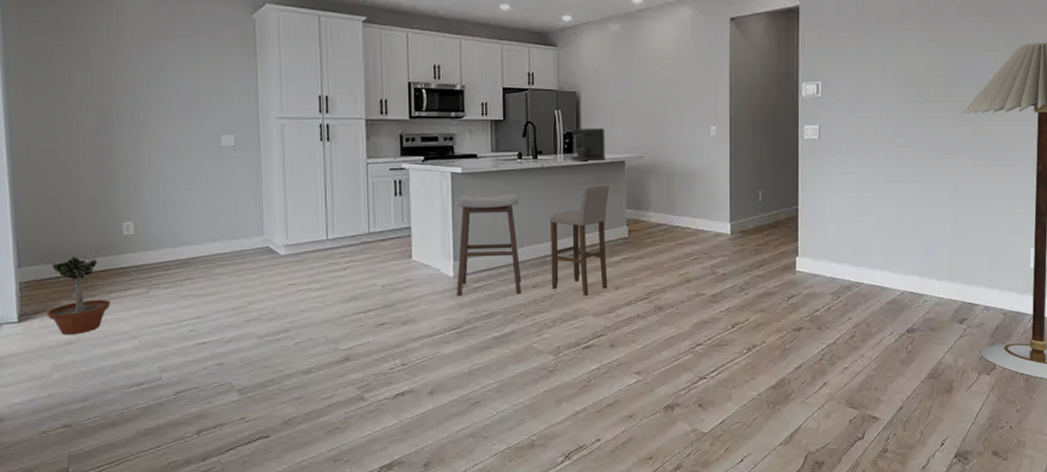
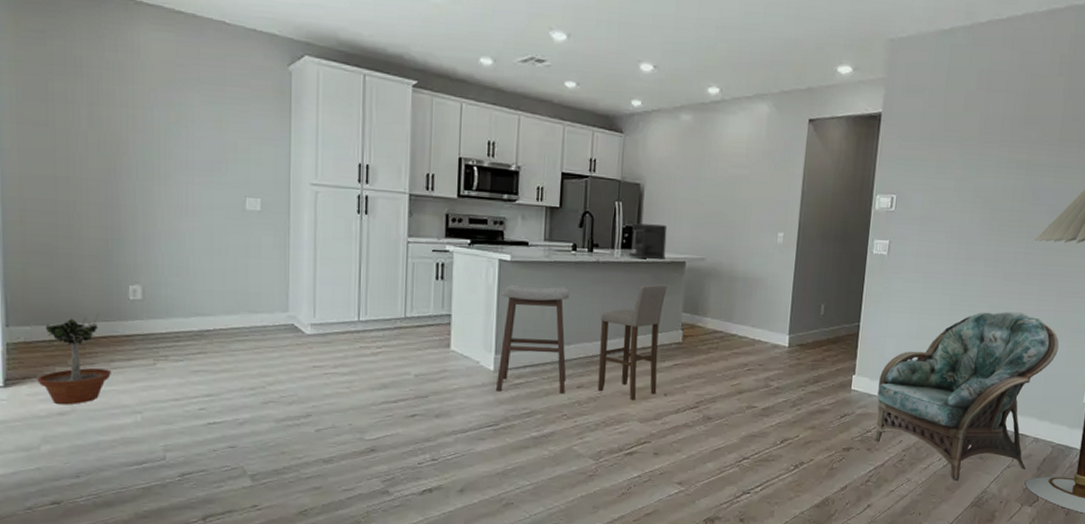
armchair: none [822,184,999,354] -> present [874,312,1059,481]

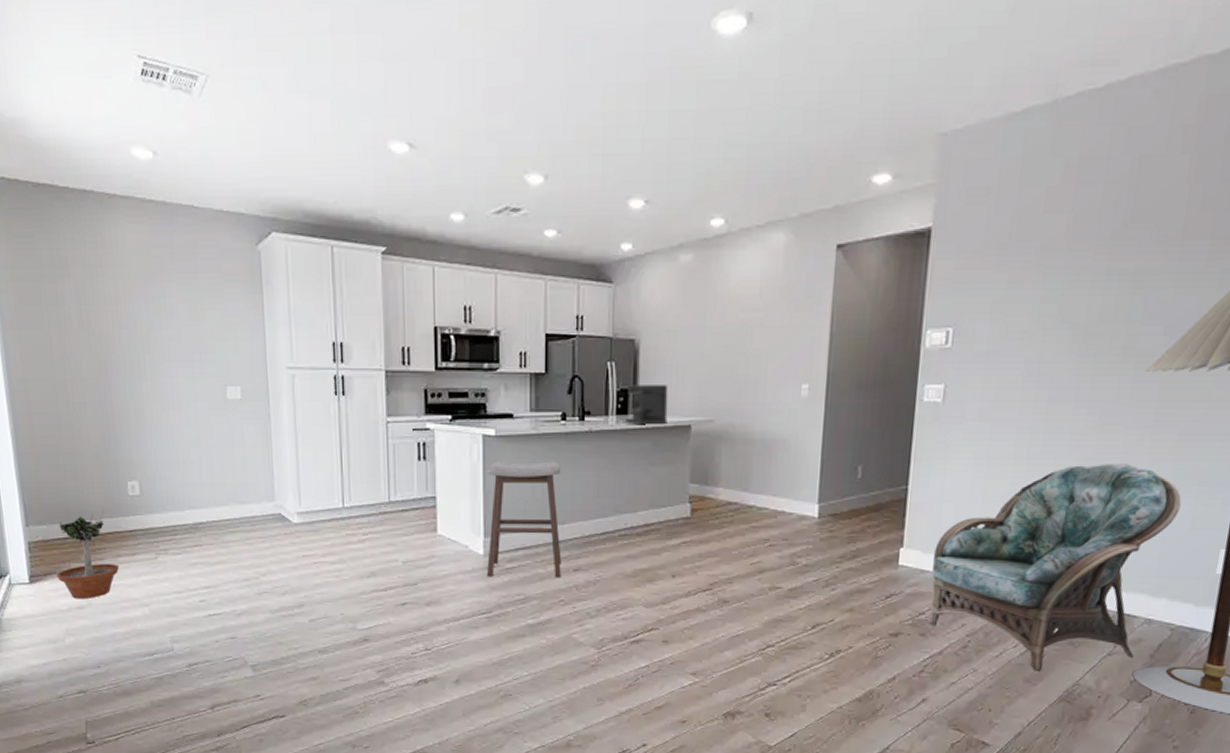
bar stool: present [597,284,667,400] -> none [596,453,671,583]

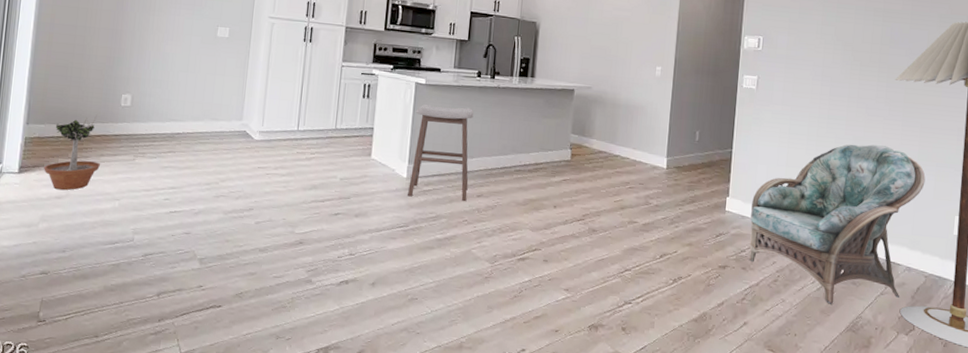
coffee maker: present [626,385,669,425] -> none [526,55,559,88]

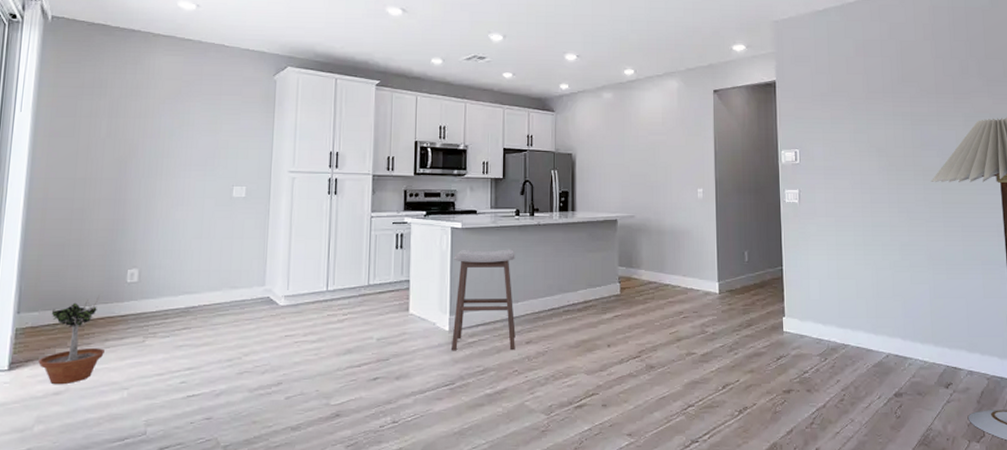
armchair: present [748,144,926,304] -> none [808,249,974,419]

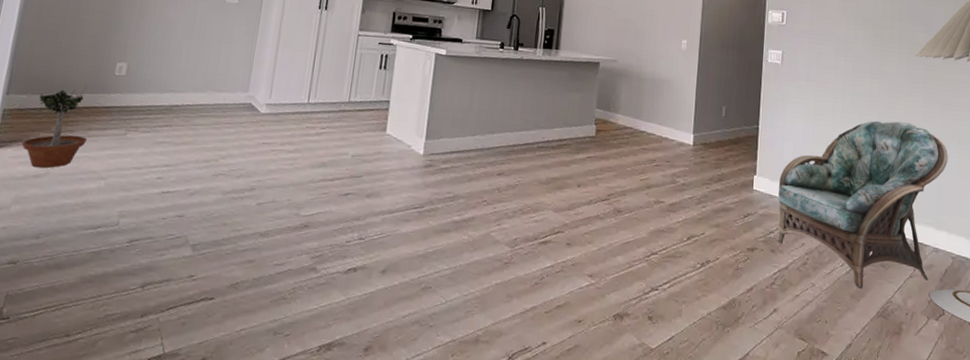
bar stool: present [452,249,516,351] -> none [424,76,496,180]
armchair: none [808,249,974,419] -> present [777,120,948,288]

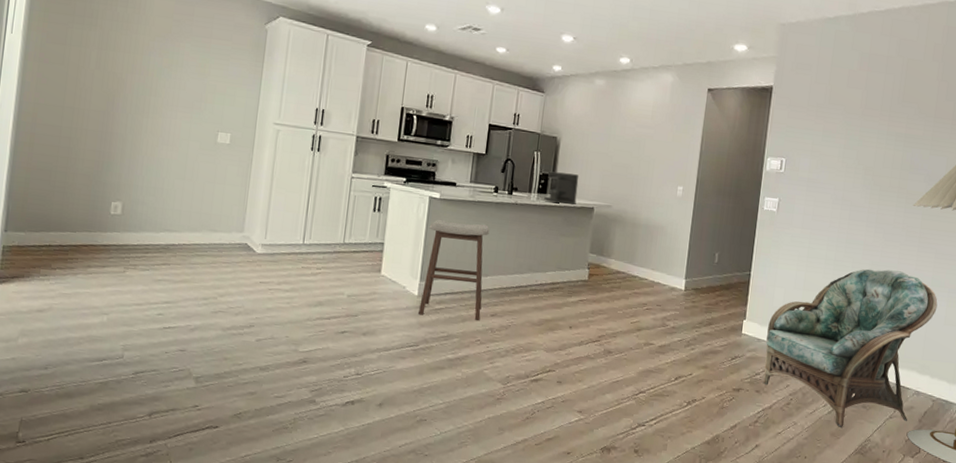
potted tree: present [22,84,87,168] -> none [24,222,87,303]
bar stool: none [424,76,496,180] -> present [418,219,490,320]
coffee maker: none [550,26,584,60] -> present [544,171,579,205]

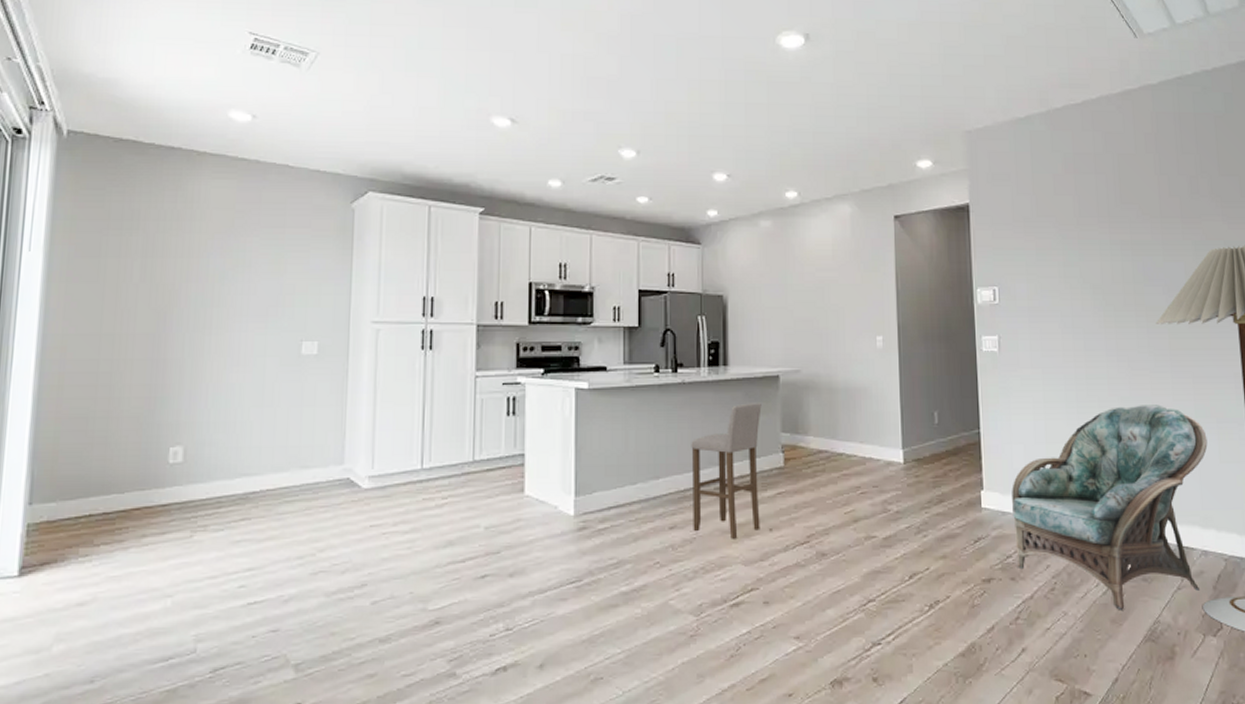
bar stool: present [418,219,490,320] -> none [578,413,656,540]
bar stool: none [509,226,577,331] -> present [691,403,762,539]
coffee maker: present [544,171,579,205] -> none [717,338,757,376]

